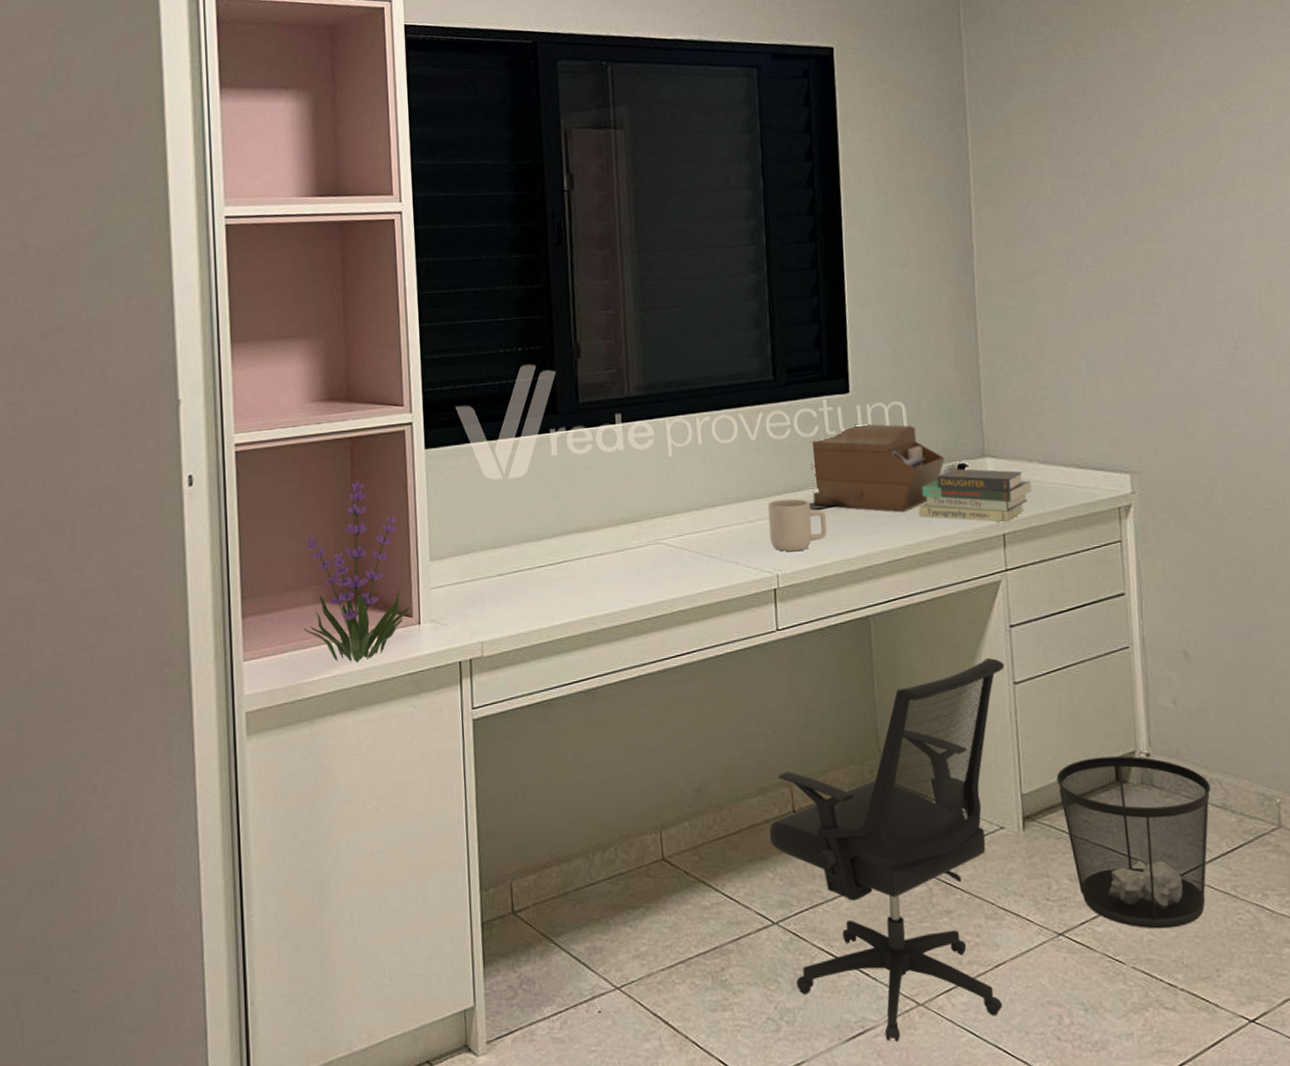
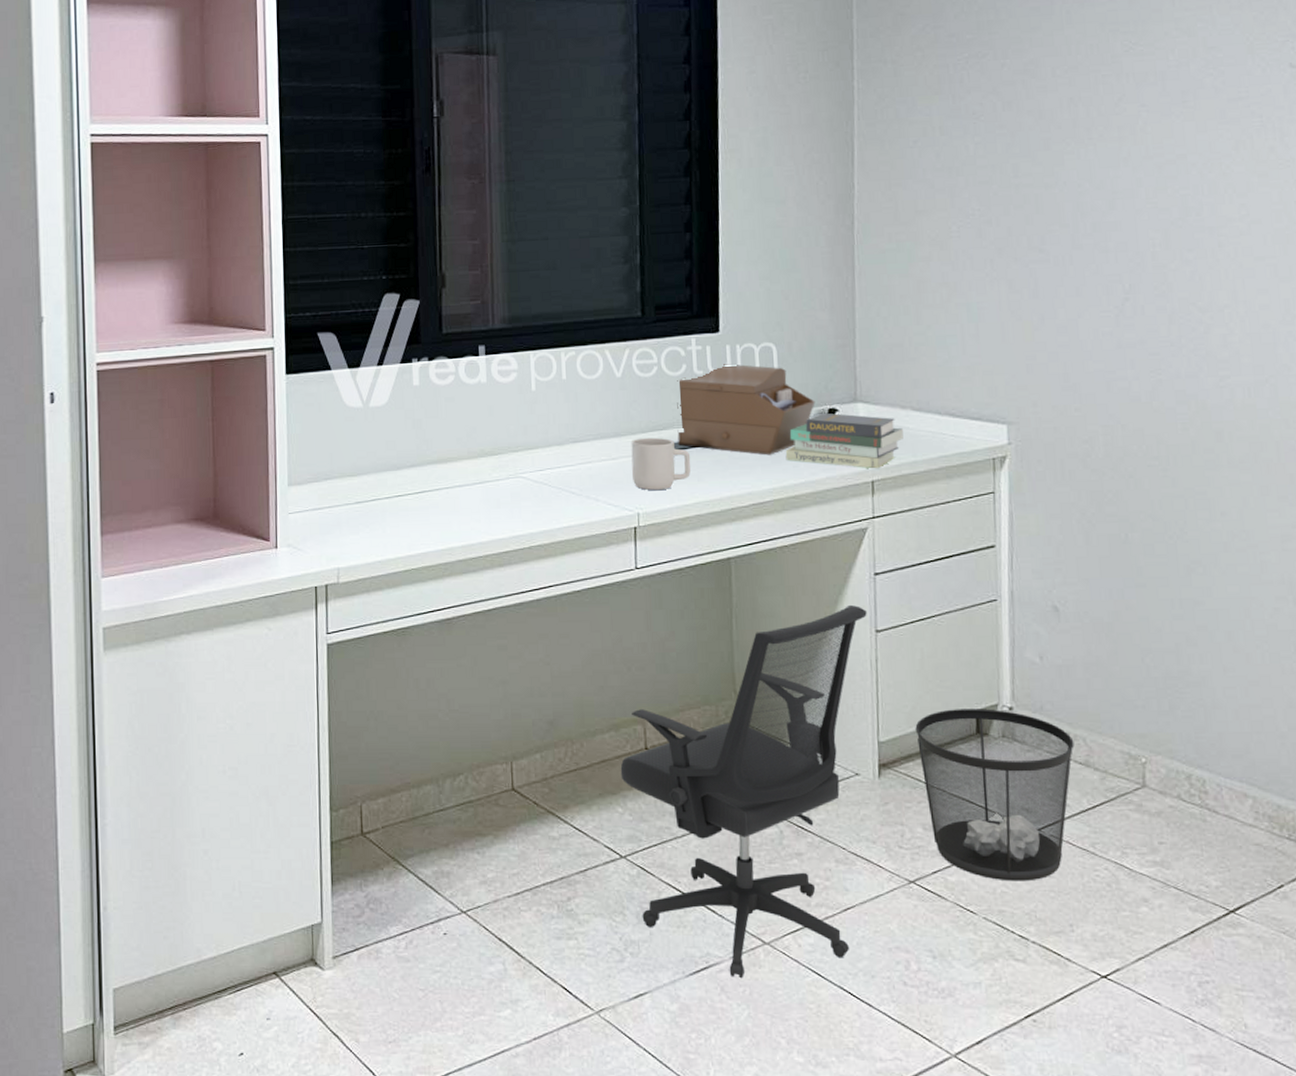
plant: present [303,481,410,663] -> none [161,404,267,584]

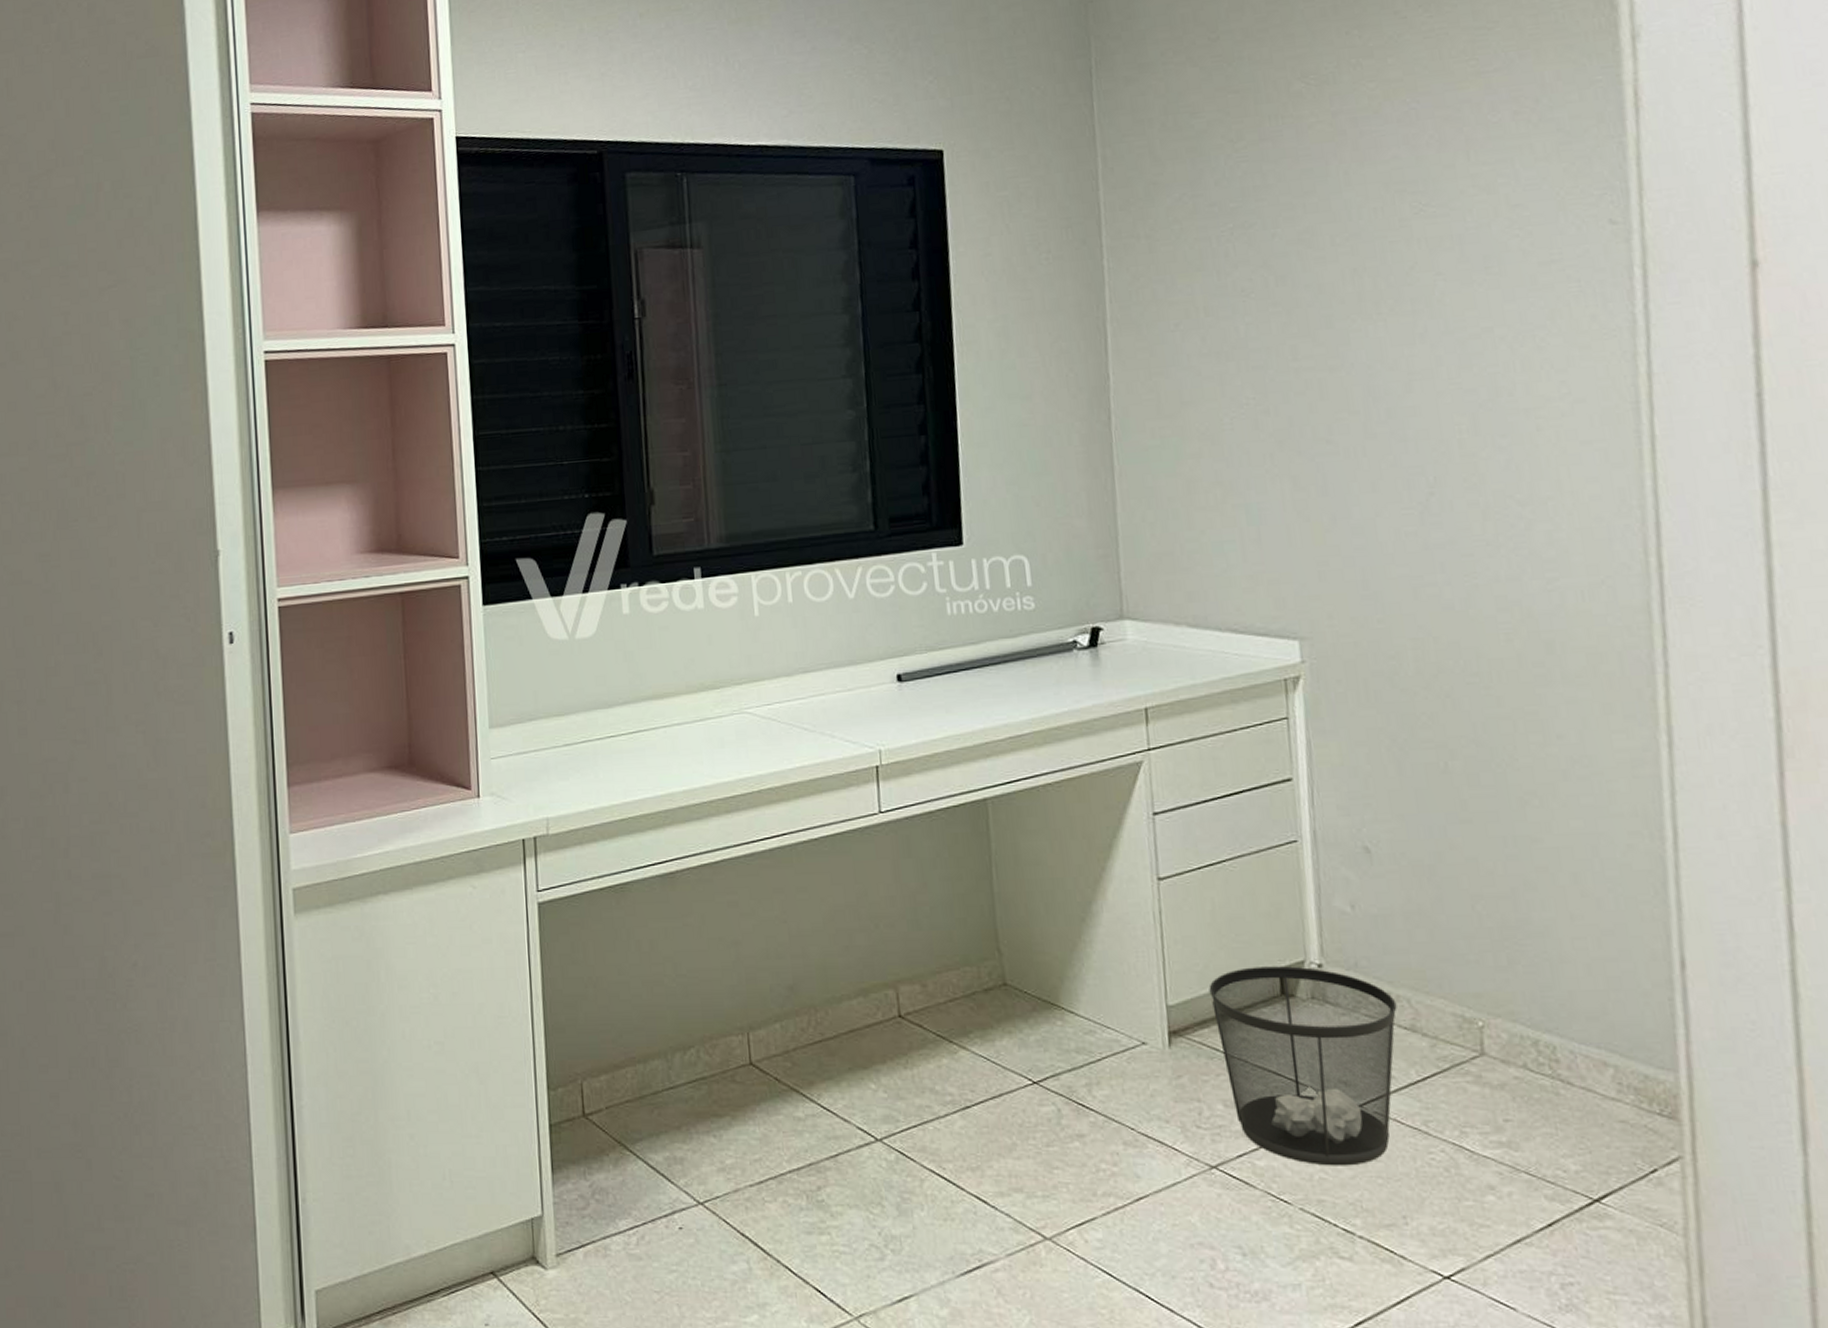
office chair: present [620,604,867,979] -> none [871,849,1147,1280]
mug: present [631,437,691,491] -> none [868,664,938,725]
sewing box: present [677,364,815,456] -> none [917,580,1076,682]
books: present [785,412,903,469] -> none [1044,632,1179,695]

